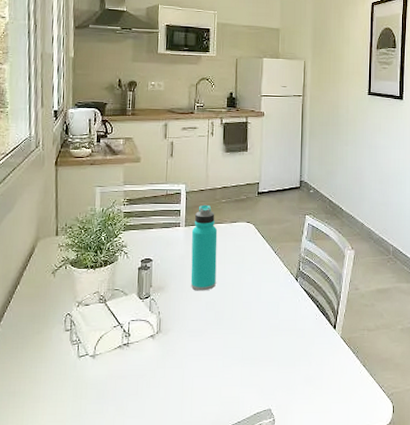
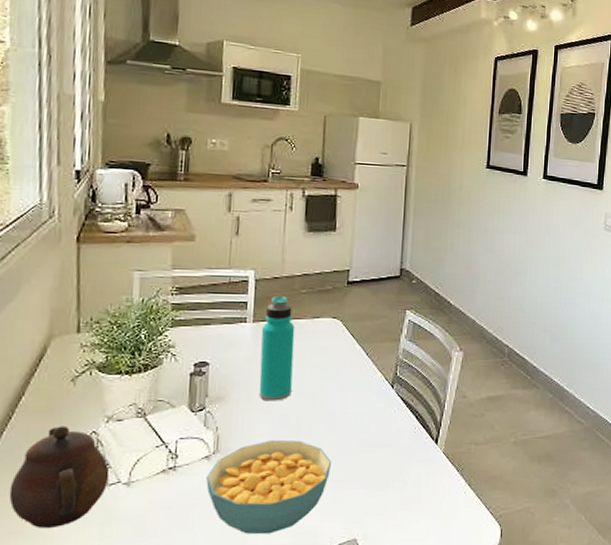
teapot: none [9,309,80,390] -> present [9,426,110,528]
cereal bowl: none [152,323,250,402] -> present [206,439,332,535]

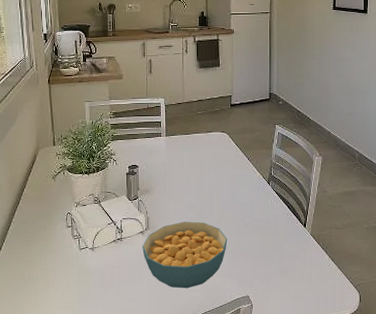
teapot: present [9,426,110,528] -> none [22,208,81,276]
water bottle: present [258,295,295,401] -> none [172,116,196,193]

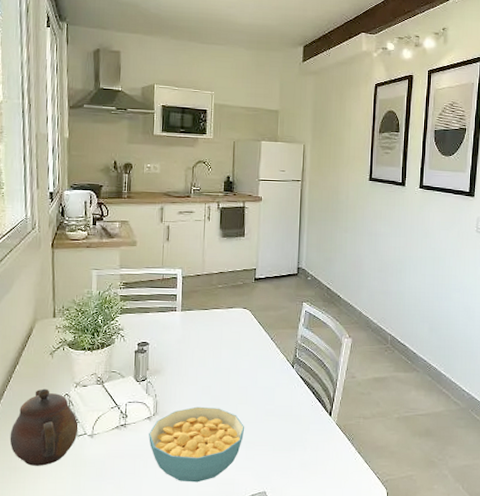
teapot: none [22,208,81,276] -> present [9,388,79,466]

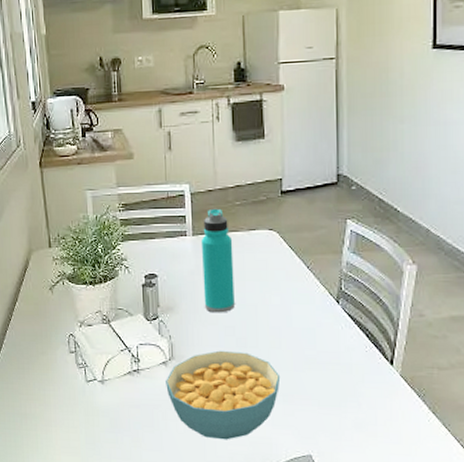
teapot: present [9,388,79,466] -> none [16,328,87,413]
water bottle: none [186,289,214,375] -> present [200,208,235,313]

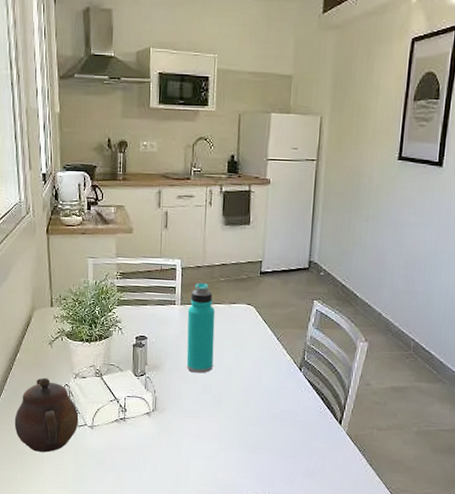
teapot: none [16,328,87,413] -> present [14,377,79,453]
cereal bowl: present [166,350,281,440] -> none [148,405,247,481]

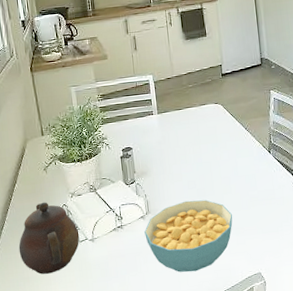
cereal bowl: none [148,405,247,481] -> present [144,199,233,272]
water bottle: present [186,282,216,374] -> none [164,91,194,172]

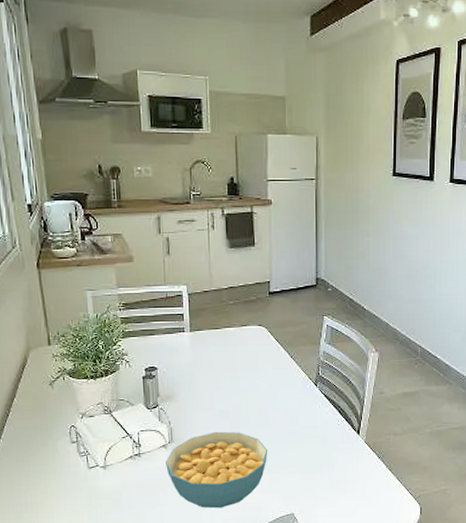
teapot: present [18,202,80,274] -> none [16,421,90,501]

